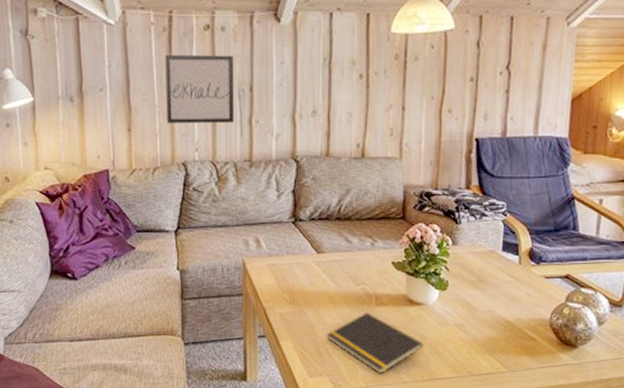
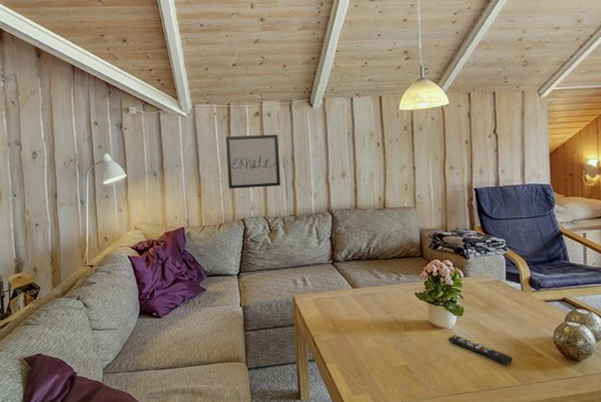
notepad: present [327,313,424,374] -> none [365,337,448,391]
remote control: none [426,313,501,349] -> present [448,335,513,365]

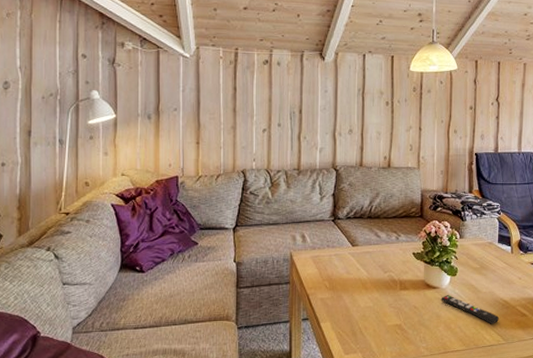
wall art: present [226,134,281,189] -> none [230,83,287,139]

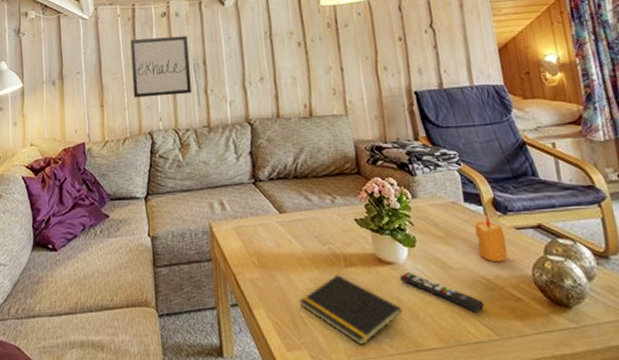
wall art: none [230,83,287,139] -> present [130,35,192,98]
notepad: none [360,296,439,350] -> present [300,275,402,346]
candle: none [502,252,522,288] -> present [475,213,508,263]

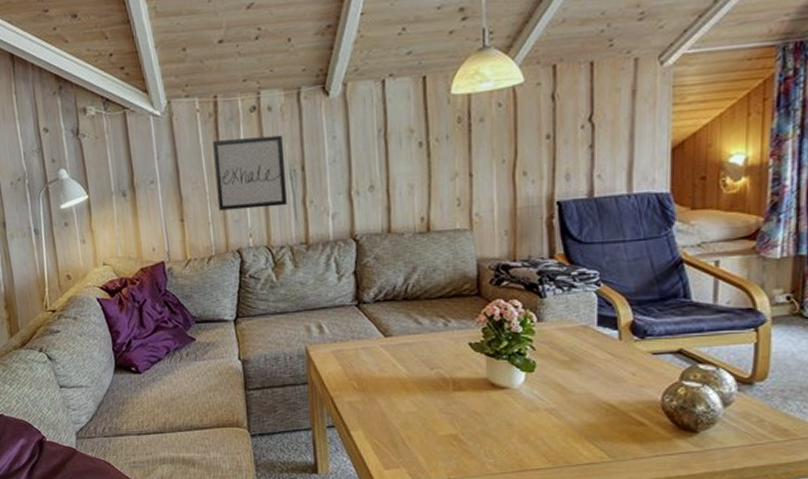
notepad: present [300,275,402,346] -> none [401,399,511,466]
remote control: present [399,273,485,312] -> none [512,397,603,436]
candle: present [475,213,508,263] -> none [605,338,638,388]

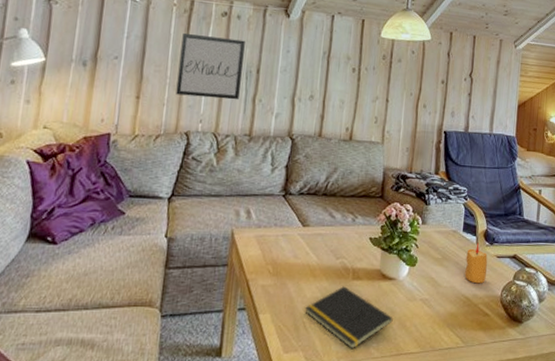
notepad: none [401,399,511,466] -> present [305,286,393,349]
candle: none [605,338,638,388] -> present [464,242,488,284]

